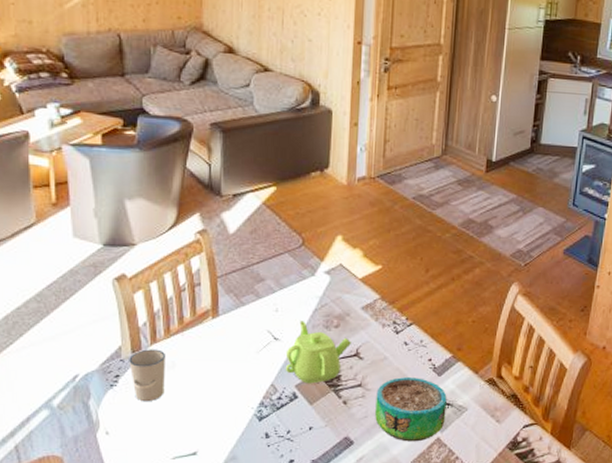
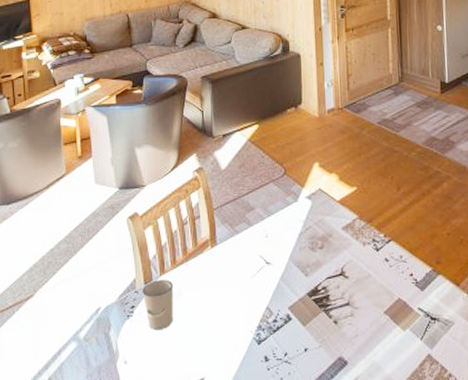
teapot: present [285,321,351,384] -> none [277,244,336,305]
decorative bowl: present [375,377,447,442] -> none [364,293,434,360]

